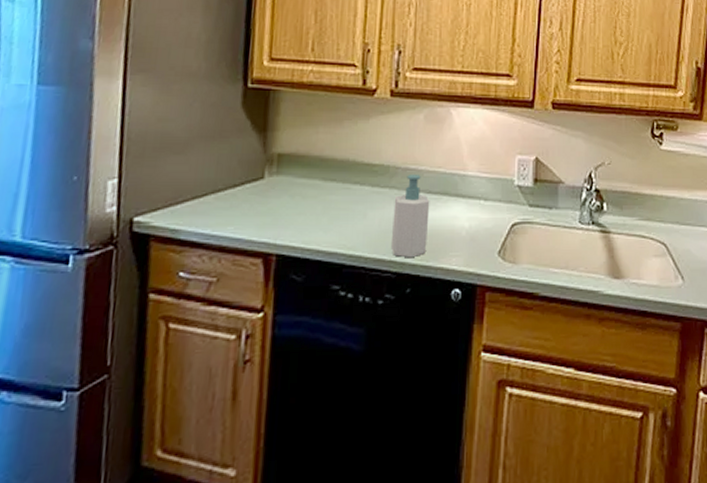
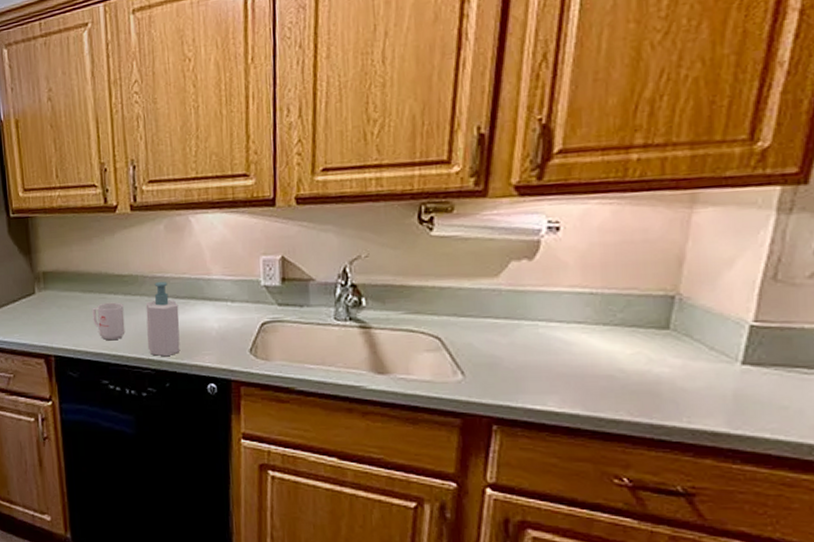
mug: none [331,194,369,238] -> present [92,302,125,341]

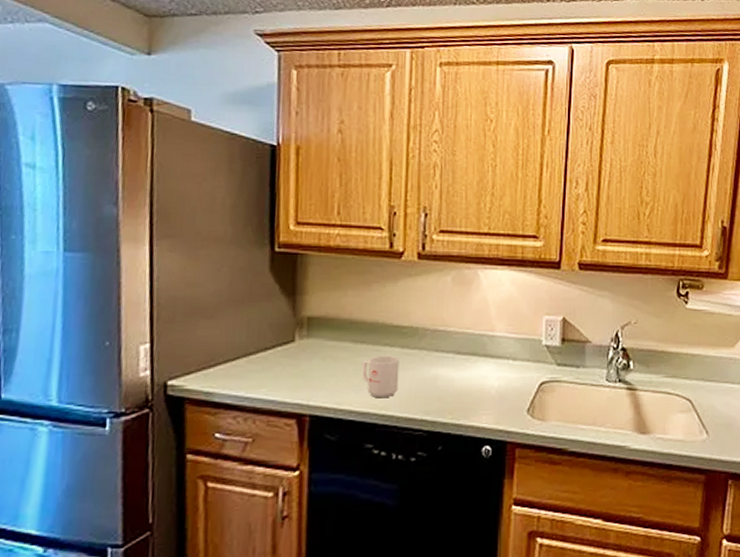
soap bottle: present [145,282,180,357] -> none [423,336,459,417]

